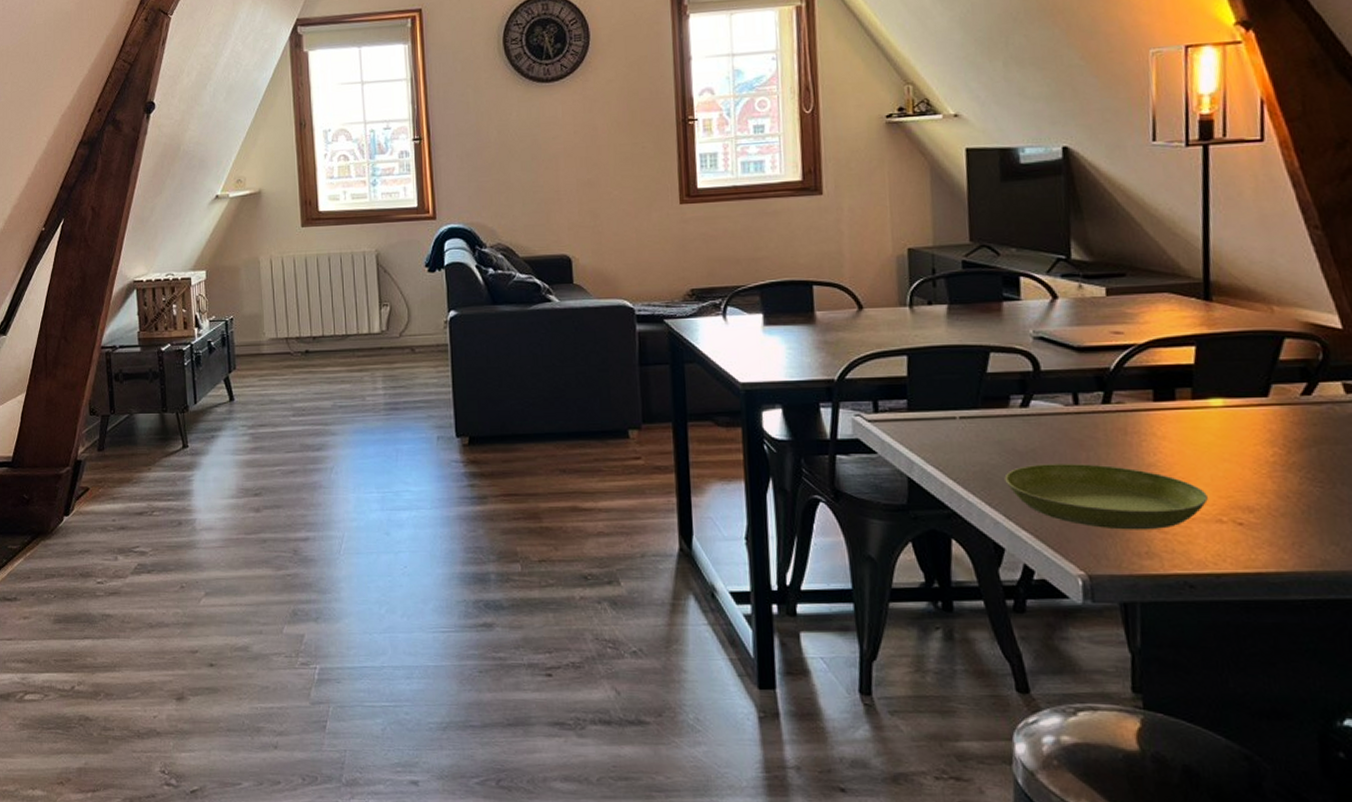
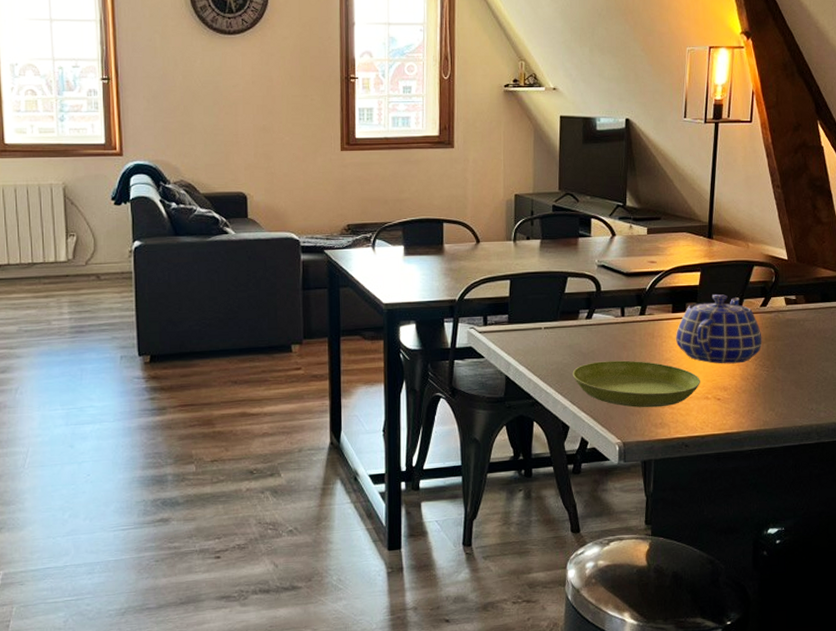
teapot: none [1161,377,1309,475] -> present [675,294,762,364]

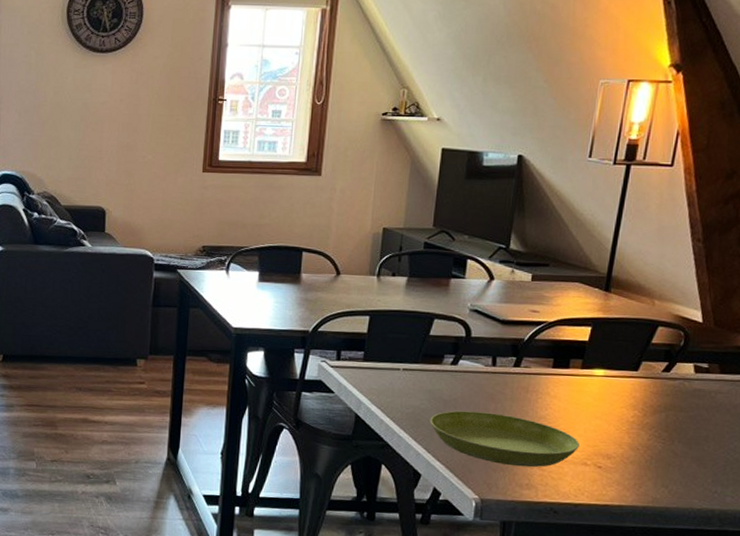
teapot: present [675,294,762,364] -> none [553,353,661,432]

